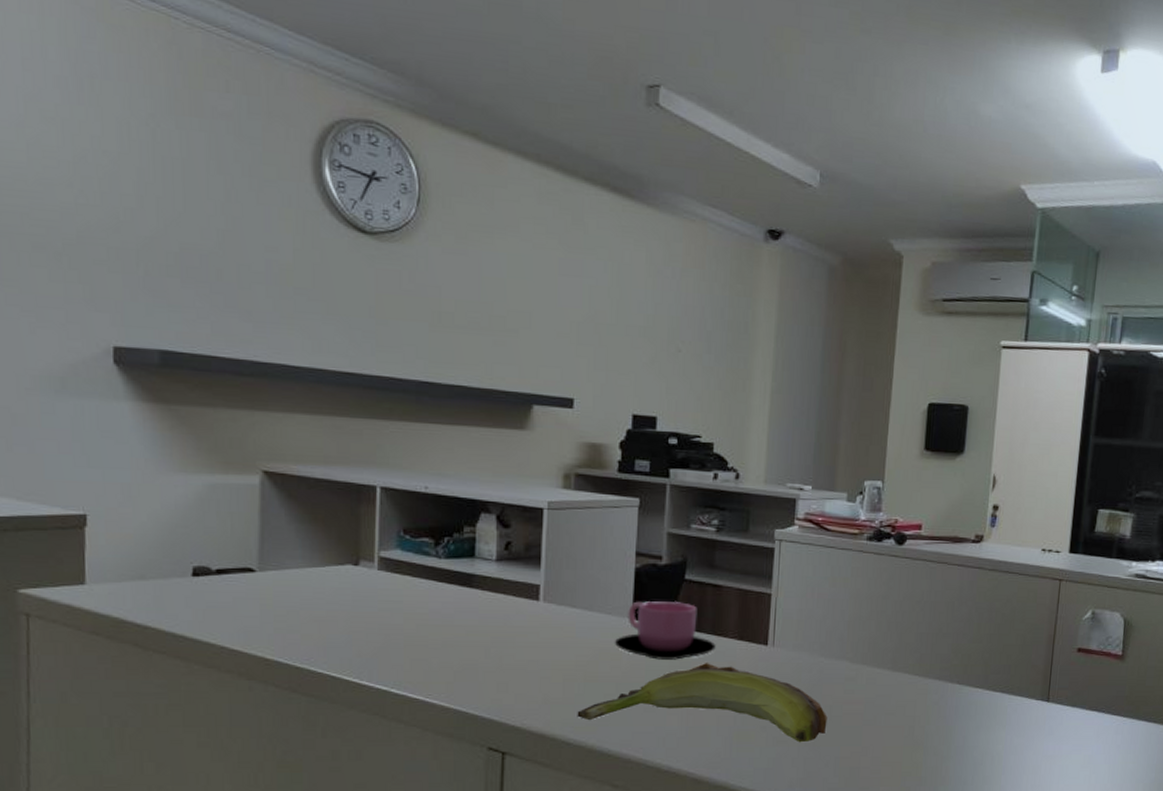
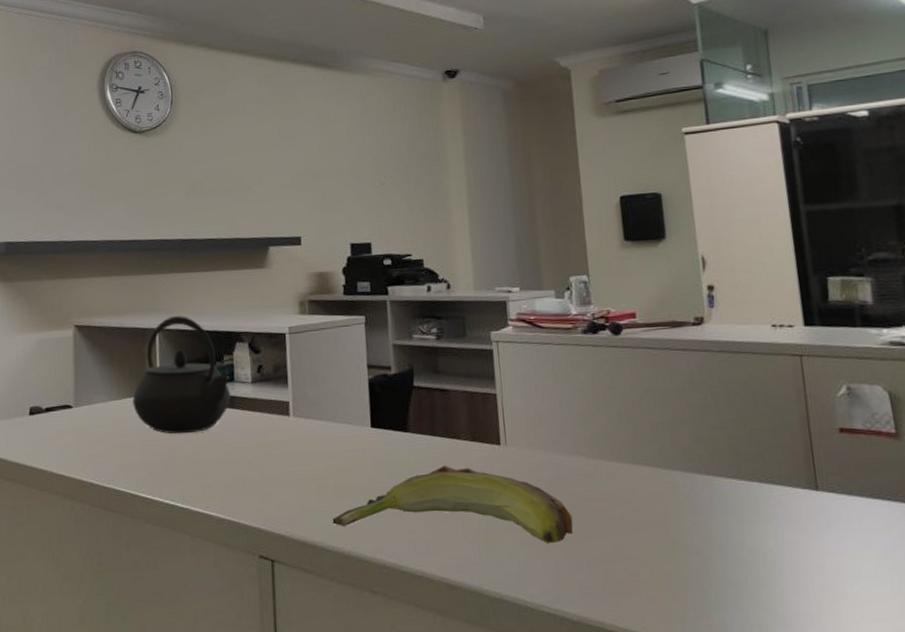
kettle: none [340,474,470,612] -> present [133,316,231,435]
cup: present [614,601,716,660] -> none [357,408,451,465]

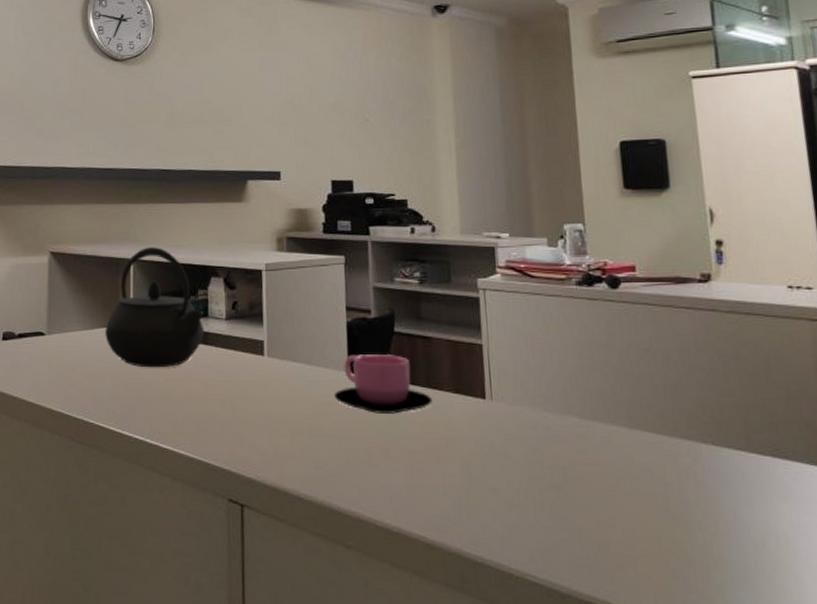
banana: present [332,466,574,544] -> none [305,417,564,509]
cup: none [357,408,451,465] -> present [333,354,432,414]

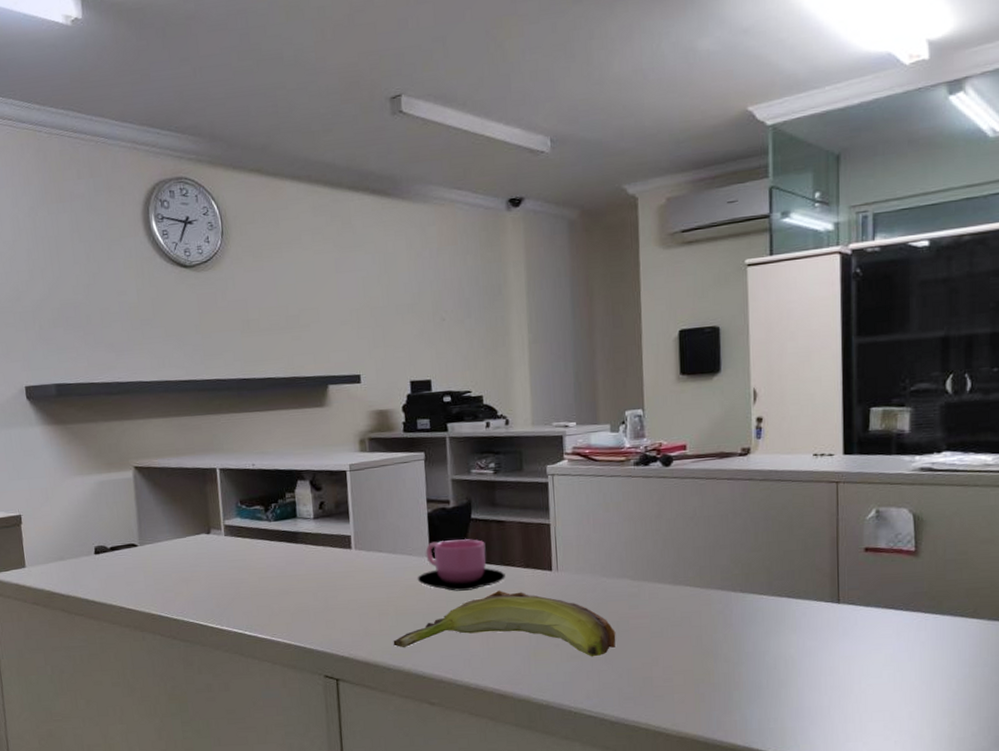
kettle: present [105,247,205,368] -> none [197,455,294,569]
banana: none [305,417,564,509] -> present [393,591,616,657]

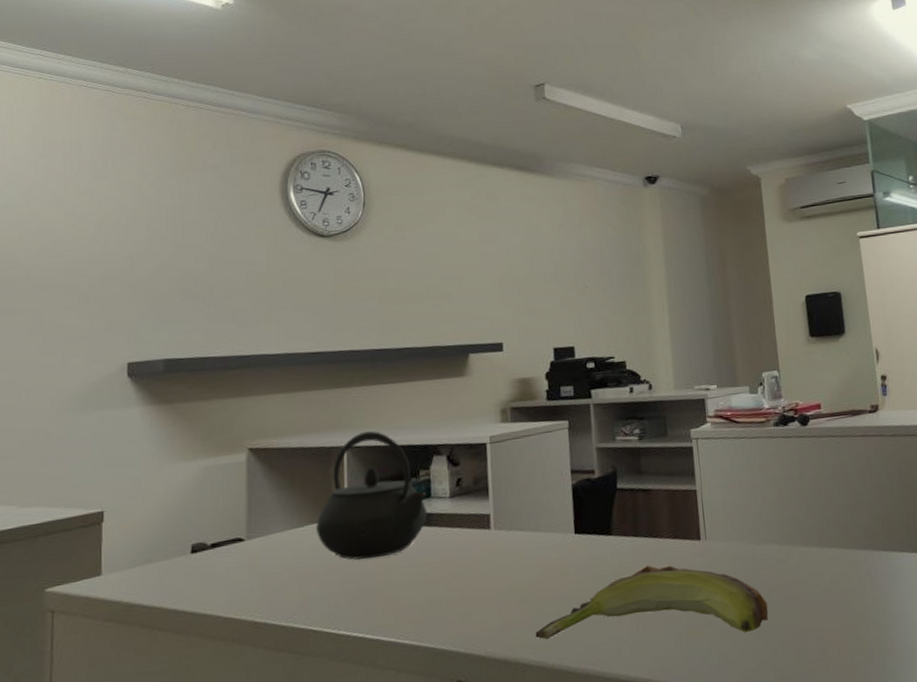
kettle: none [197,455,294,569] -> present [316,431,428,561]
cup: present [417,539,506,591] -> none [561,510,654,570]

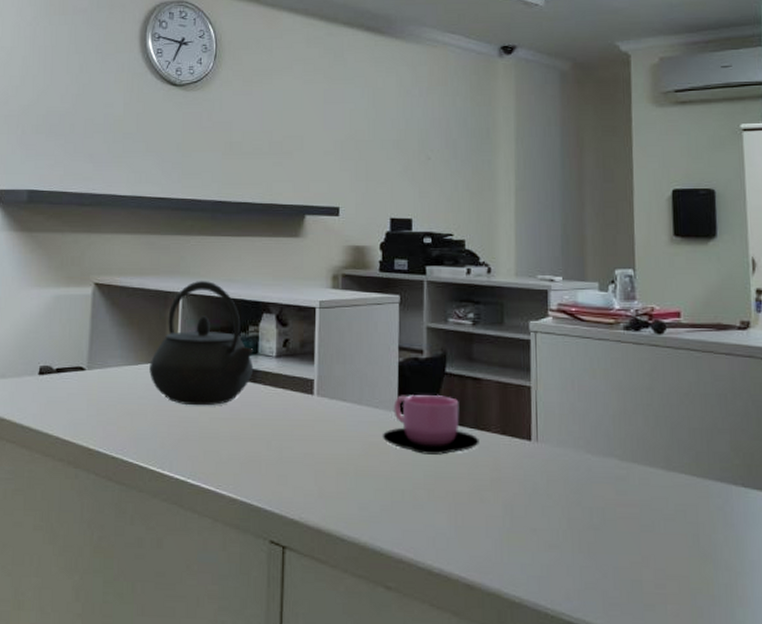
banana: present [535,565,769,640] -> none [350,458,601,549]
cup: none [561,510,654,570] -> present [382,395,479,455]

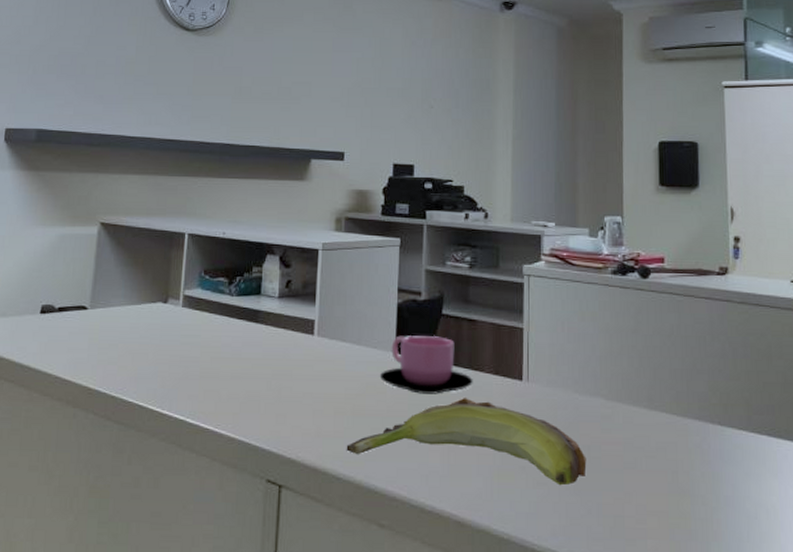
kettle: present [149,281,254,406] -> none [152,222,257,346]
banana: none [350,458,601,549] -> present [346,398,587,486]

